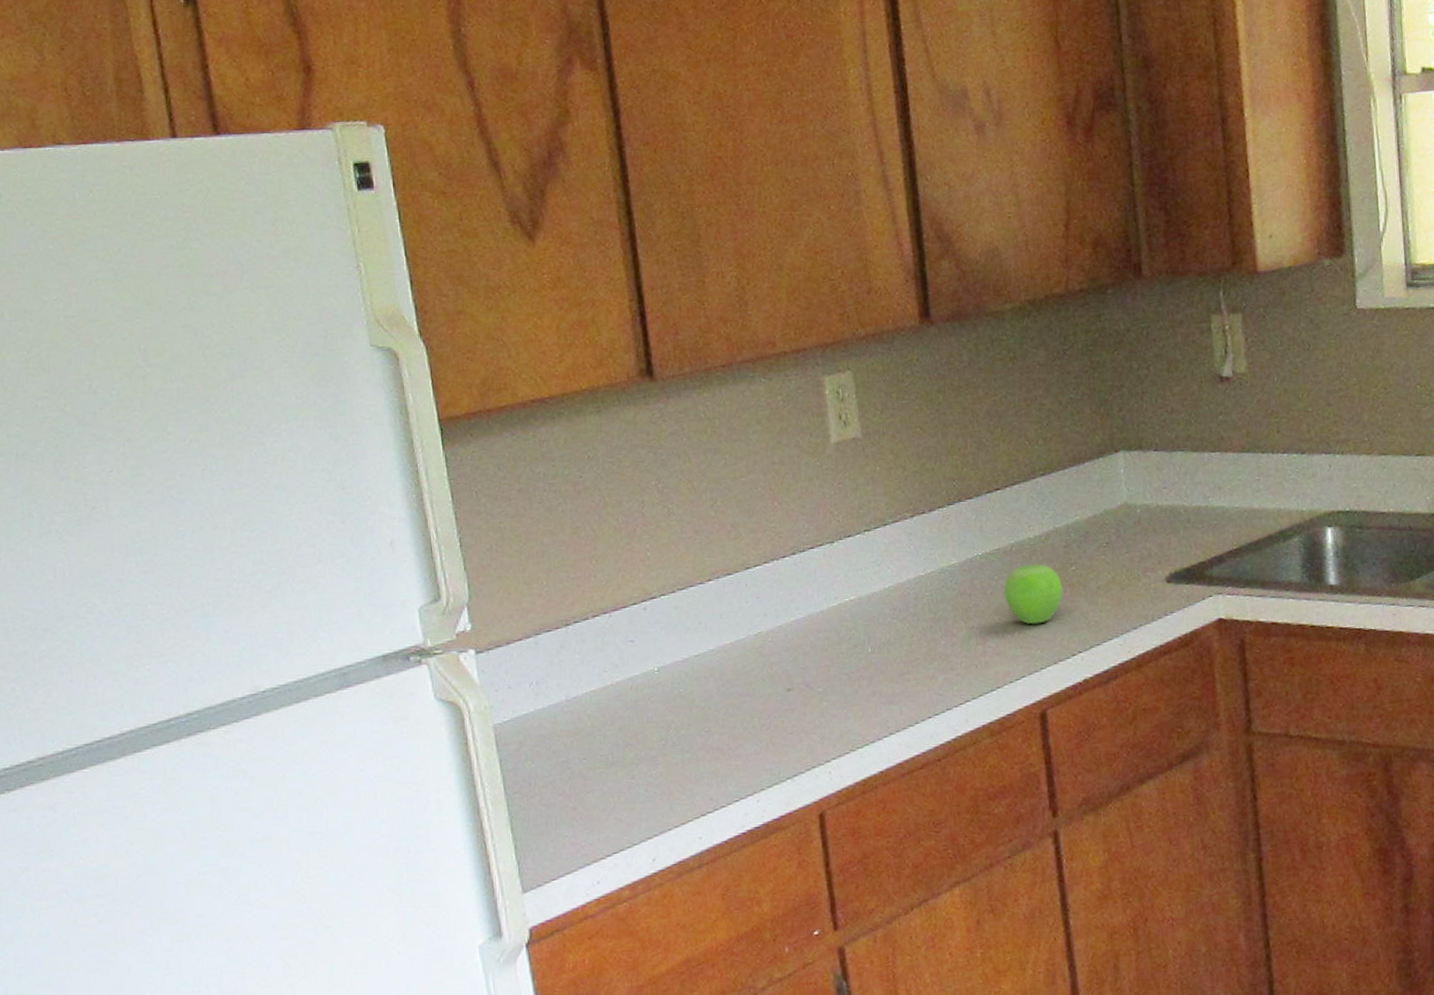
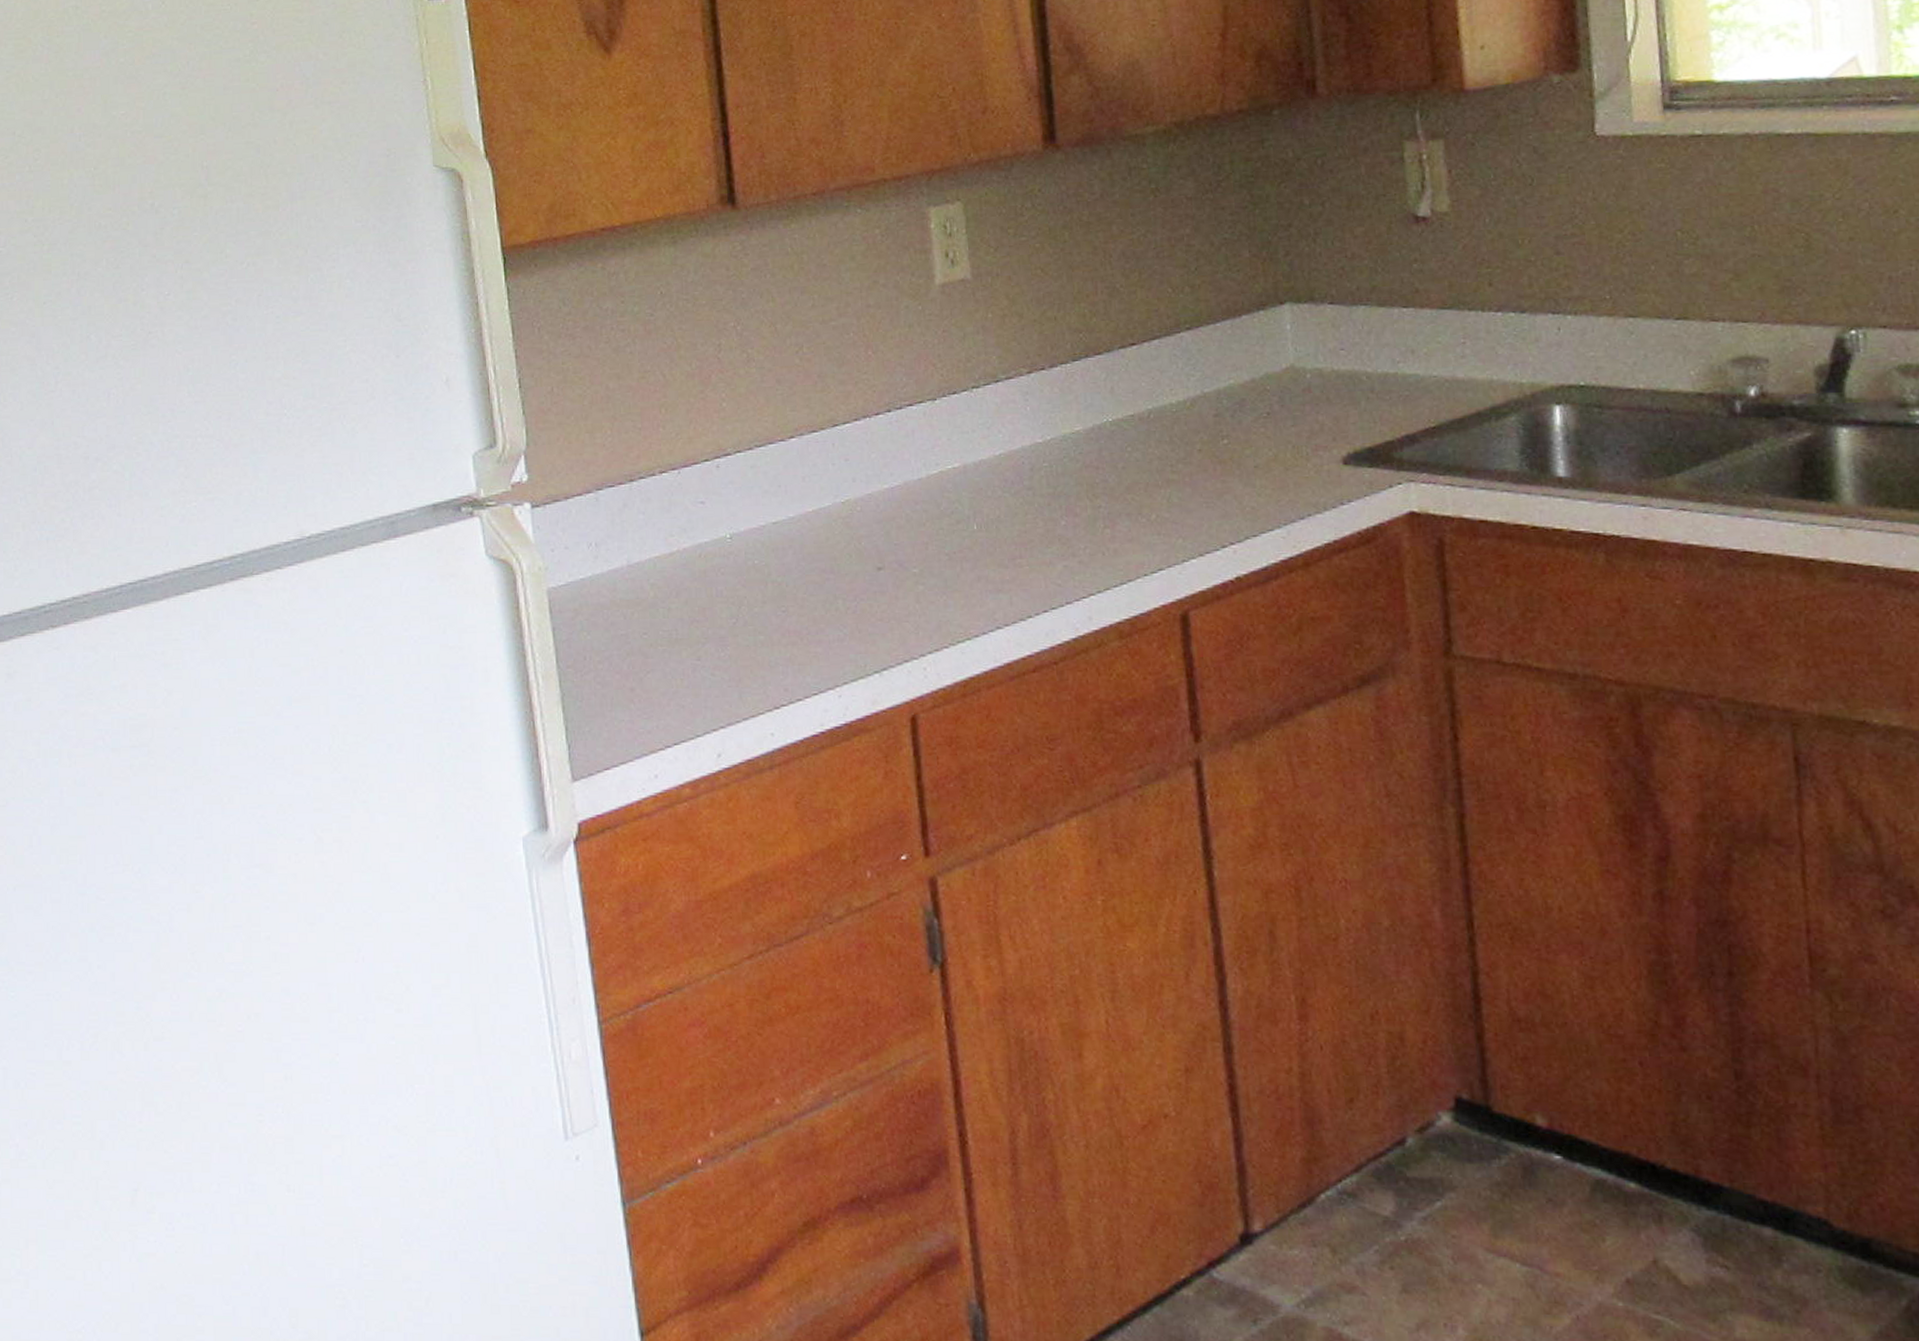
fruit: present [1003,563,1064,625] -> none [1138,434,1213,507]

